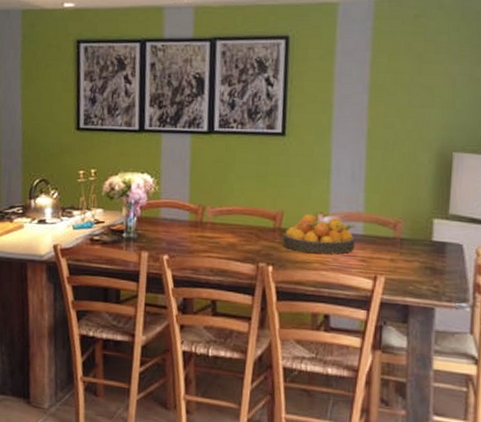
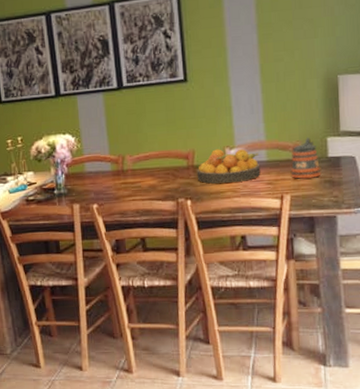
beer stein: none [389,216,422,263] -> present [291,137,320,180]

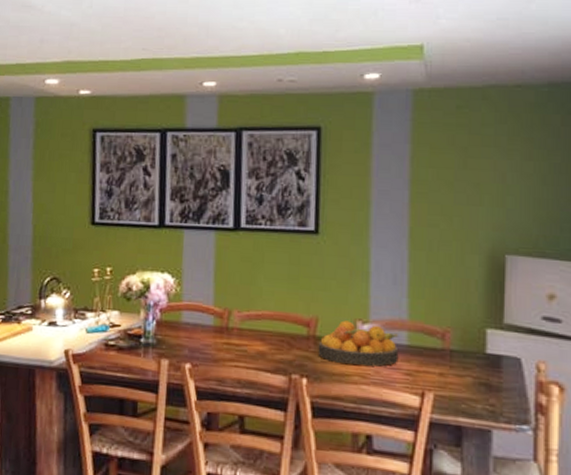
beer stein: present [291,137,320,180] -> none [438,324,475,378]

